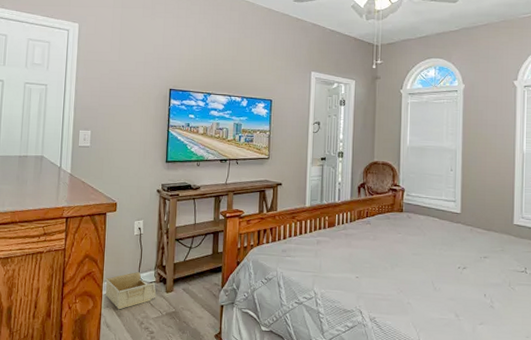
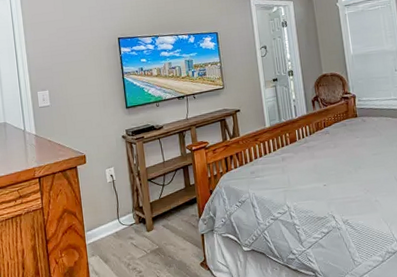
storage bin: present [104,271,156,310] -> none [86,216,138,256]

